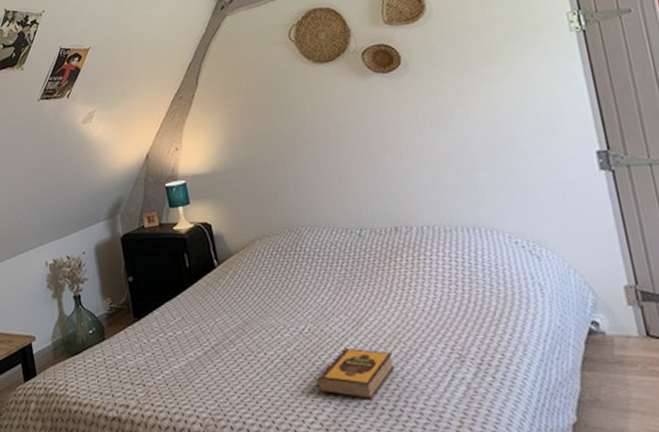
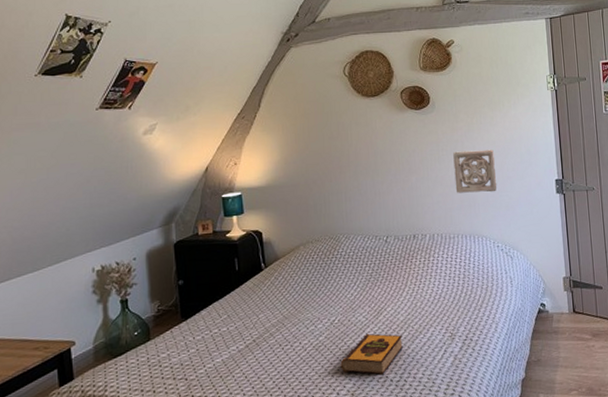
wall ornament: none [439,115,508,174] -> present [453,149,497,193]

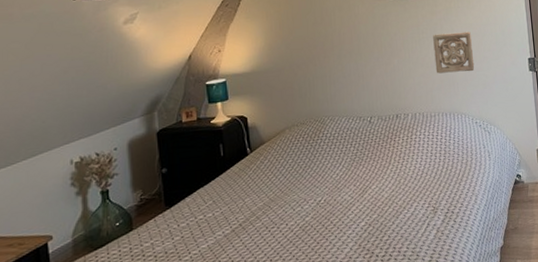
hardback book: present [340,333,403,375] -> none [327,211,388,251]

